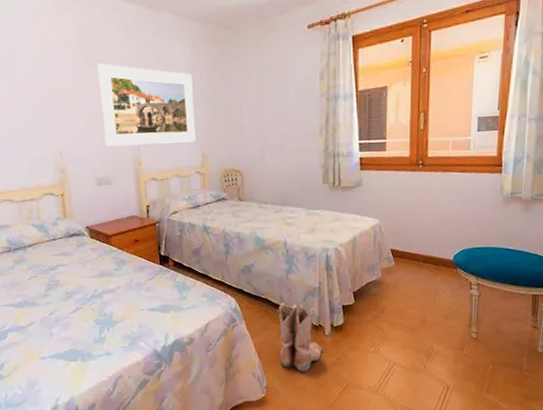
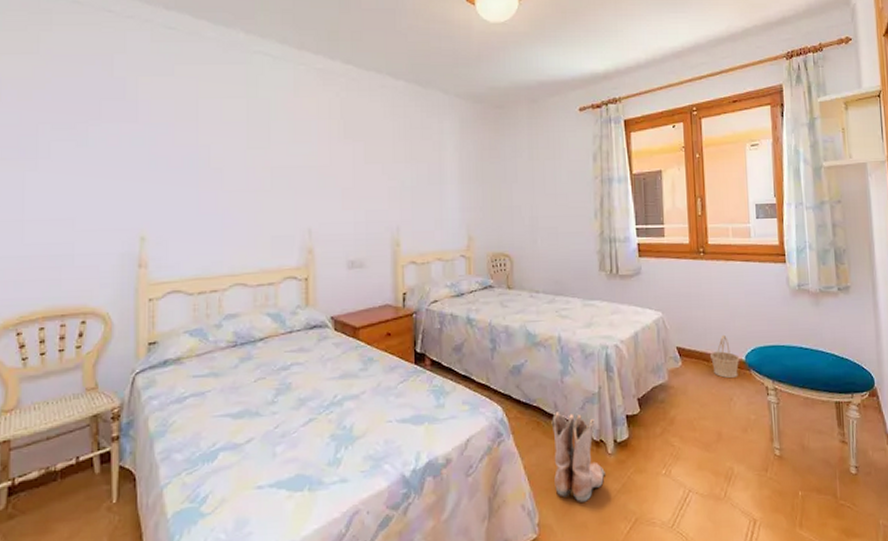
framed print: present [97,63,196,147] -> none [359,137,461,226]
basket: none [420,238,448,275] -> present [709,334,740,378]

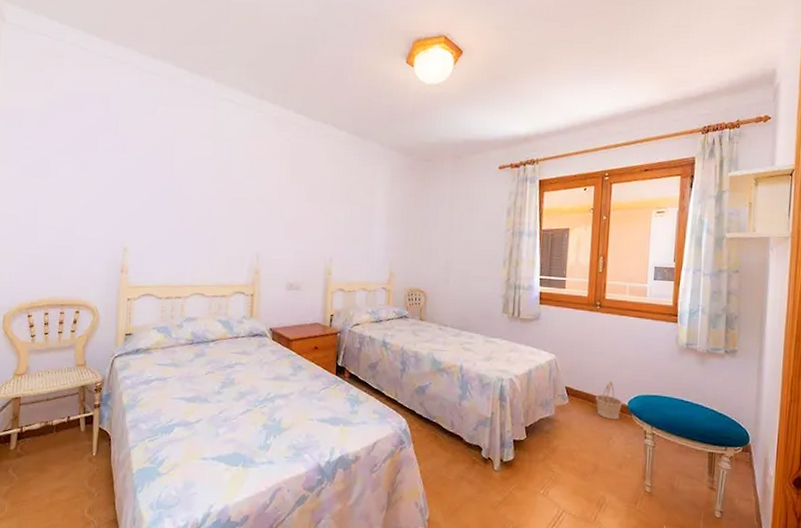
boots: present [551,411,605,502] -> none [445,429,490,507]

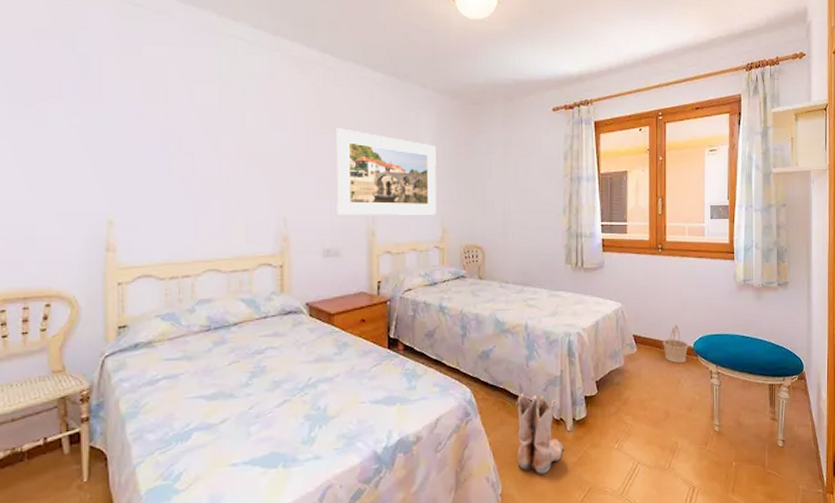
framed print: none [300,179,389,259] -> present [336,128,436,215]
boots: none [445,429,490,507] -> present [516,393,564,474]

